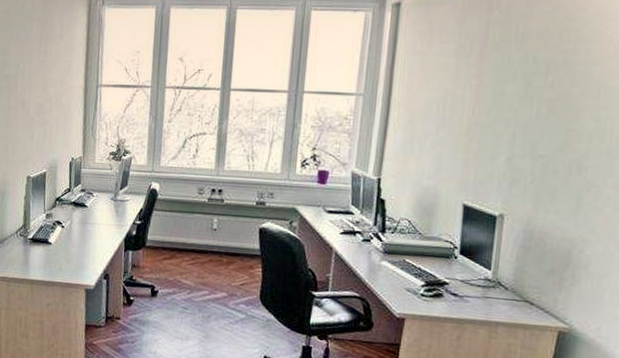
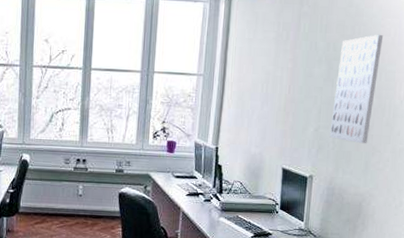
wall art: none [527,42,603,177] -> present [329,34,384,144]

